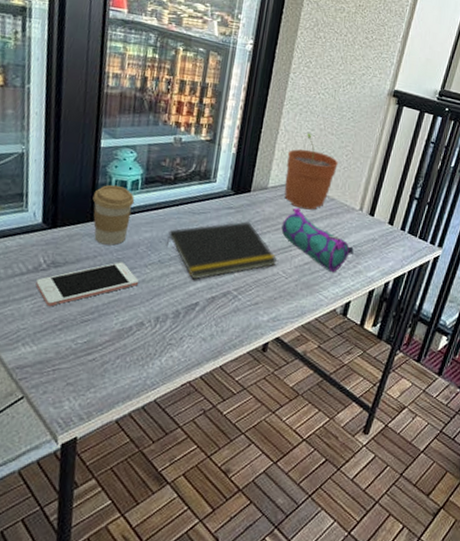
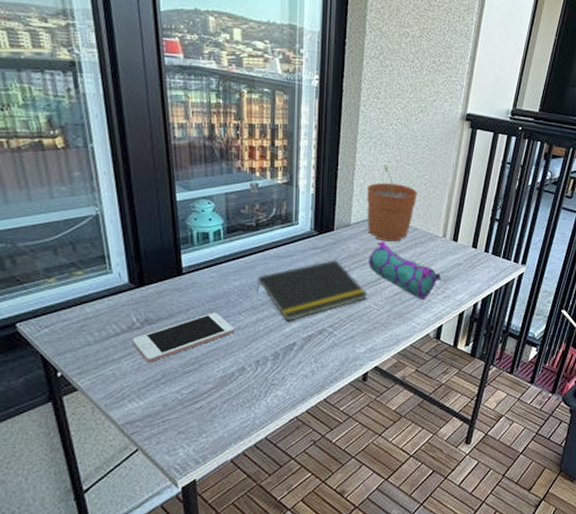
coffee cup: present [92,184,135,246] -> none [176,237,219,297]

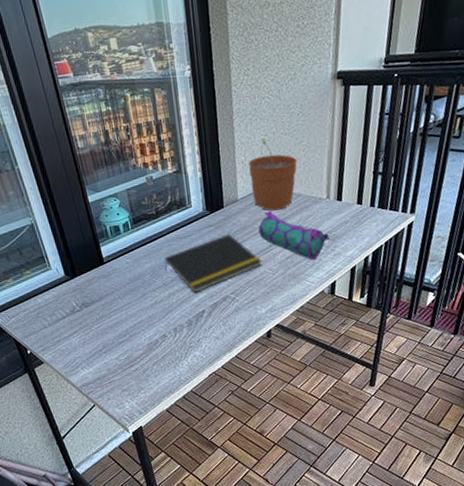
cell phone: present [132,312,234,363] -> none [76,291,152,338]

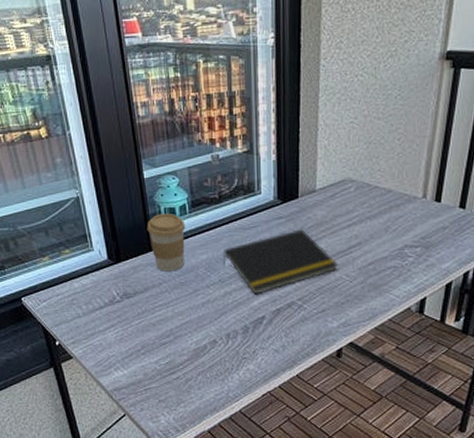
coffee cup: none [96,230,132,281] -> present [147,213,186,272]
plant pot: present [248,139,297,211] -> none [331,123,390,207]
pencil case: present [258,211,329,261] -> none [337,207,422,270]

